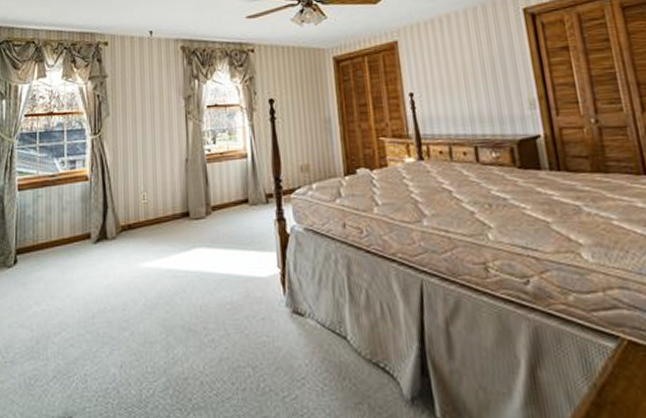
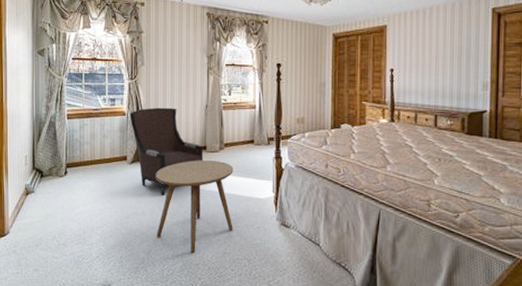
armchair: none [93,165,186,283] -> present [129,107,203,195]
side table: none [127,229,230,362] -> present [155,160,234,253]

